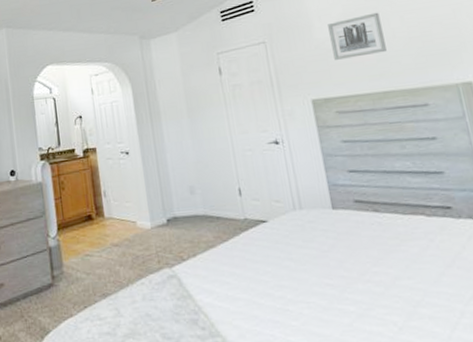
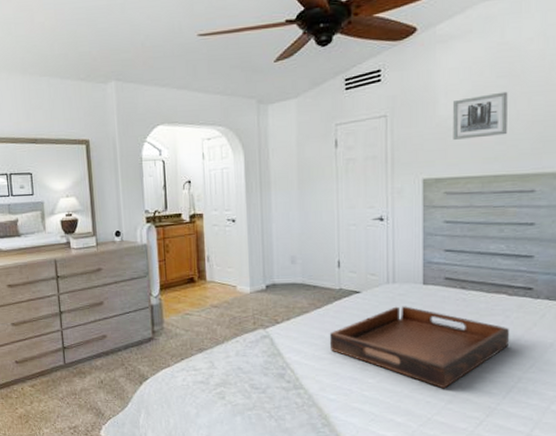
serving tray: none [240,234,441,330] -> present [329,306,510,389]

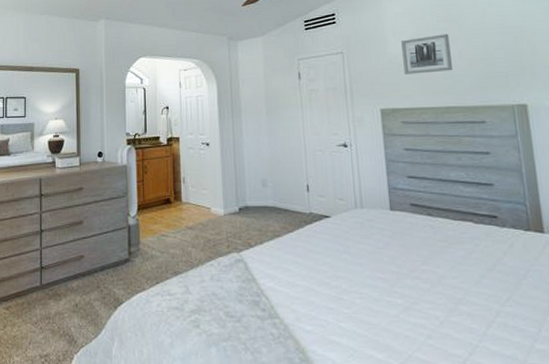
serving tray: present [329,306,510,389] -> none [302,232,483,322]

